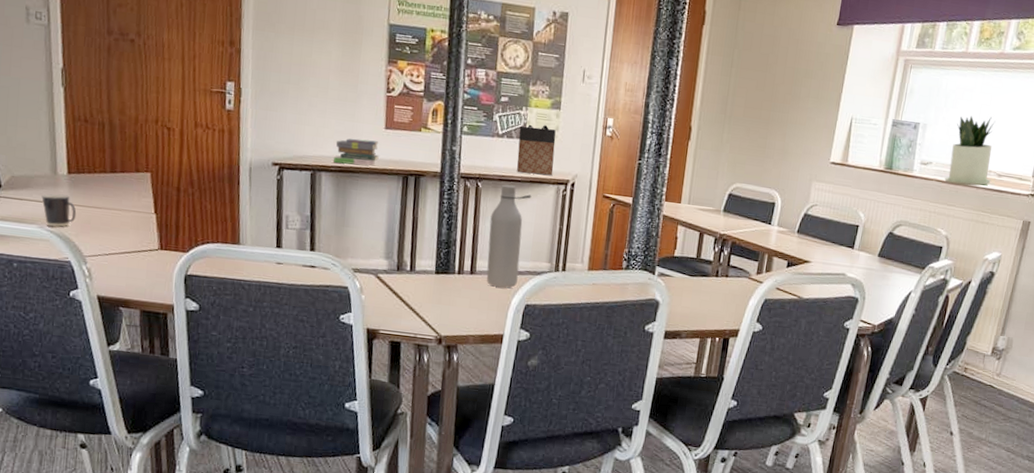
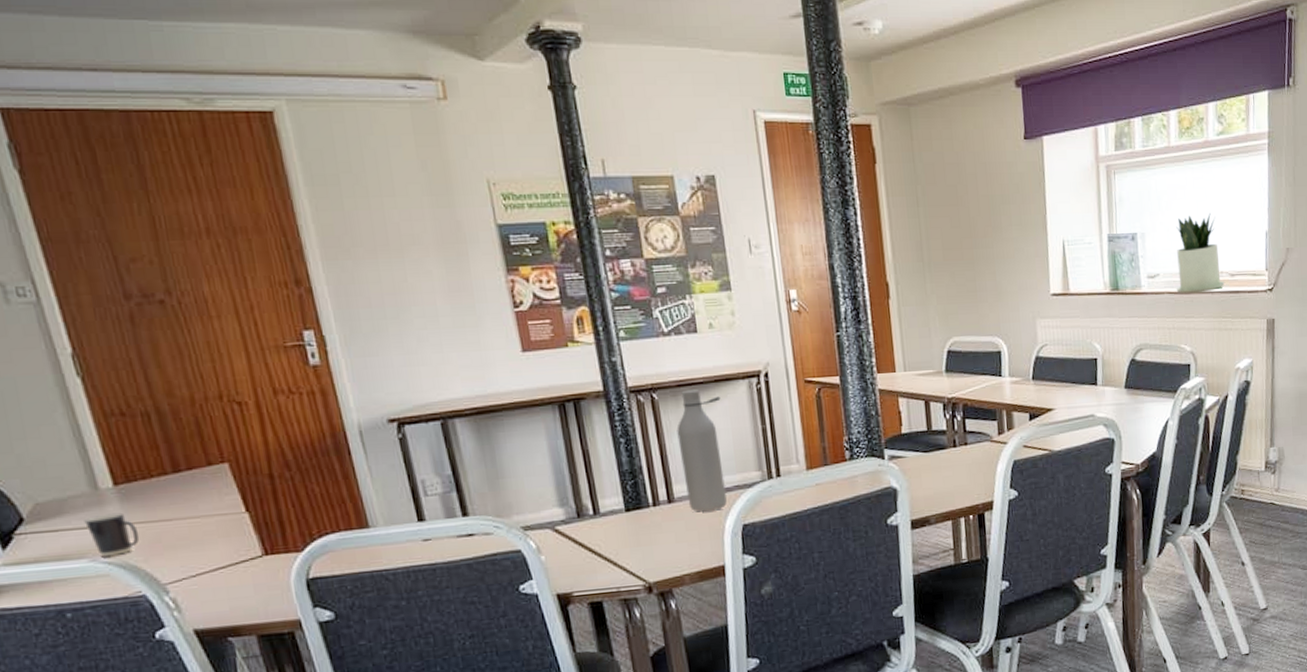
books: present [333,138,379,166] -> none [463,368,523,404]
bag: present [517,124,556,176] -> none [687,312,740,374]

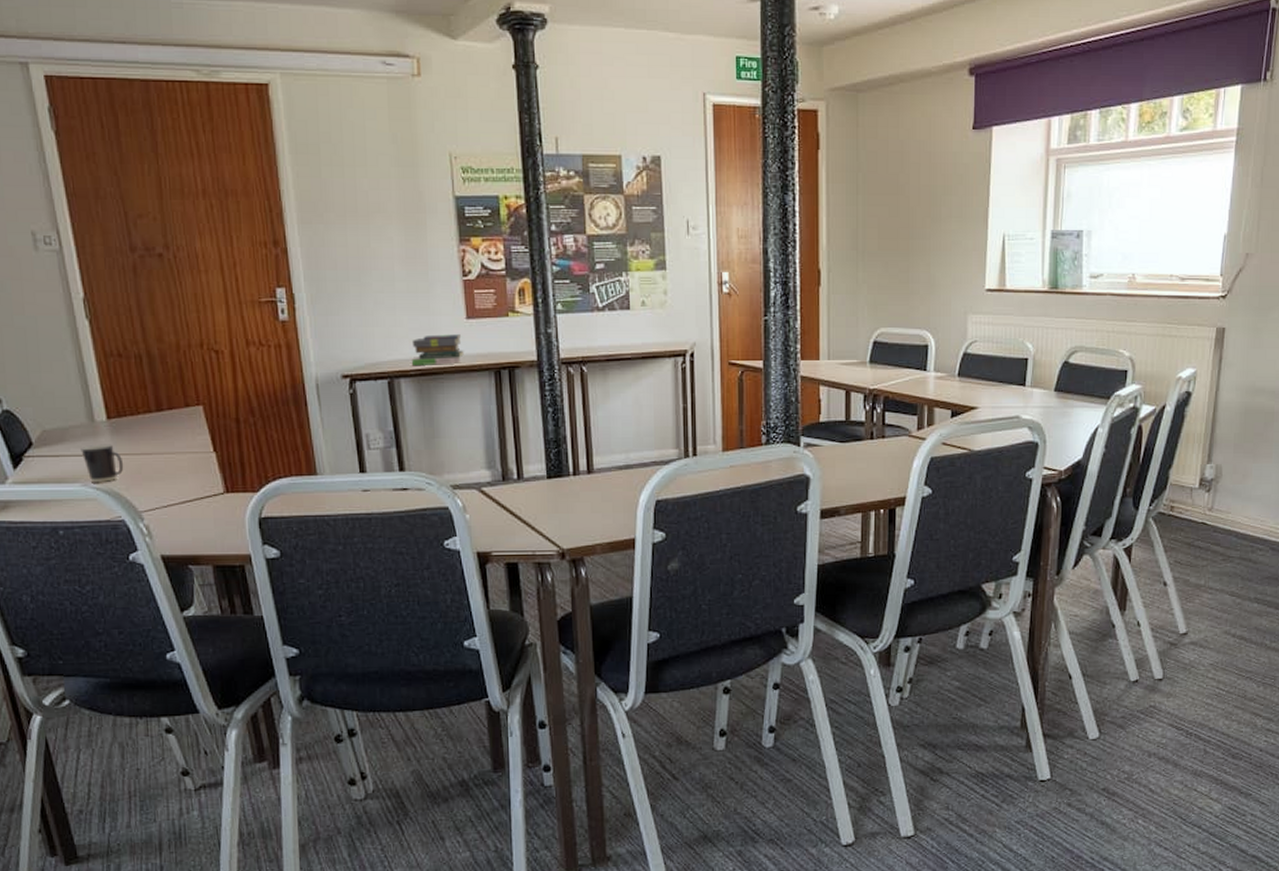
books: none [463,368,523,404] -> present [411,334,464,365]
water bottle: present [676,389,727,513] -> none [602,365,646,486]
planter: present [1176,212,1226,294] -> none [1120,212,1175,297]

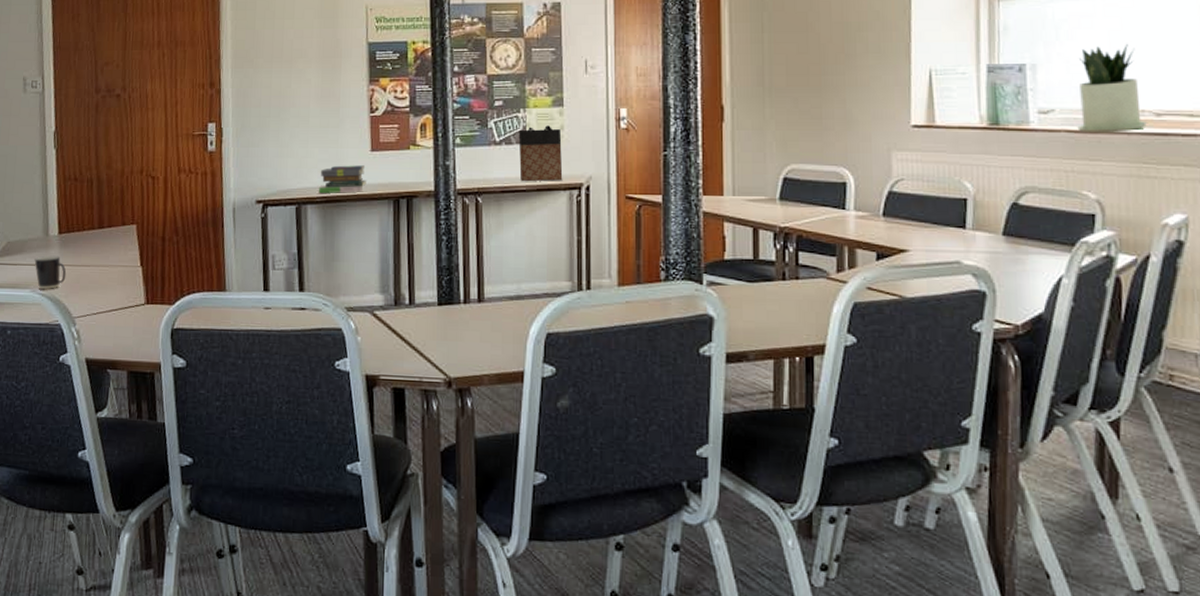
bag: none [621,290,667,350] -> present [518,125,563,182]
planter: none [1120,212,1175,297] -> present [1077,43,1148,134]

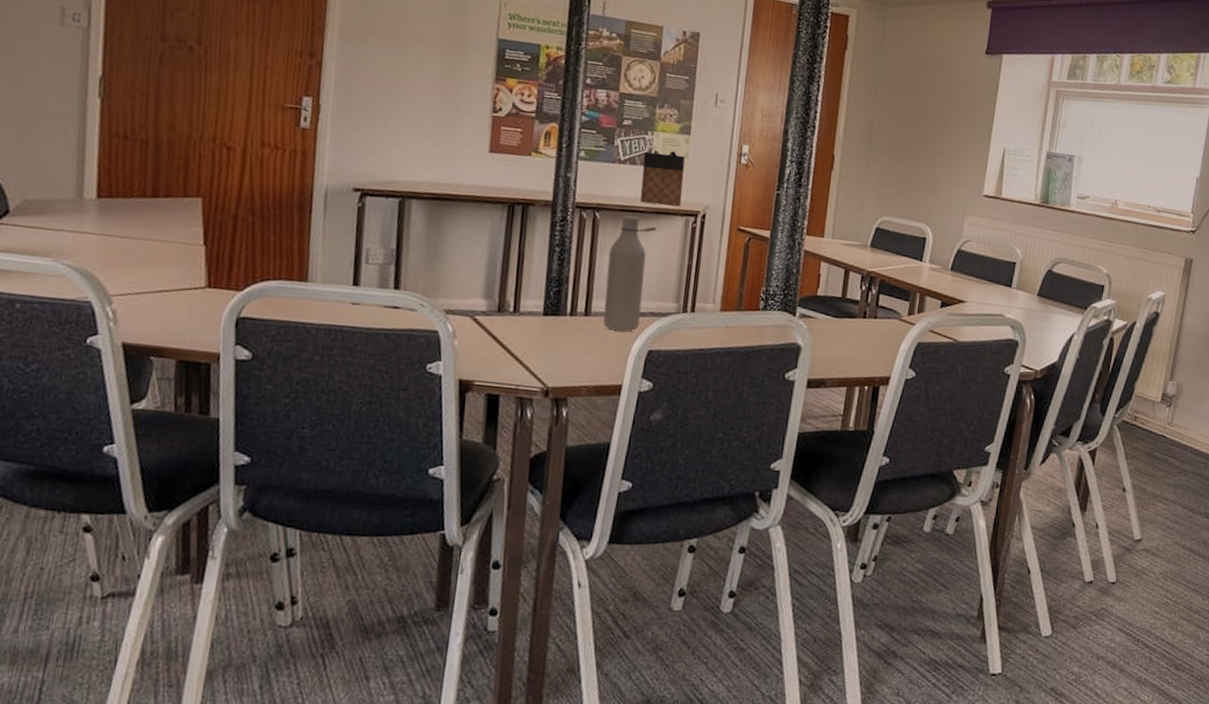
mug: present [34,255,67,289] -> none [60,221,104,261]
books: present [318,165,366,193] -> none [426,162,481,193]
water bottle: none [495,196,541,317] -> present [603,215,657,333]
planter: present [1077,43,1148,134] -> none [1103,149,1151,222]

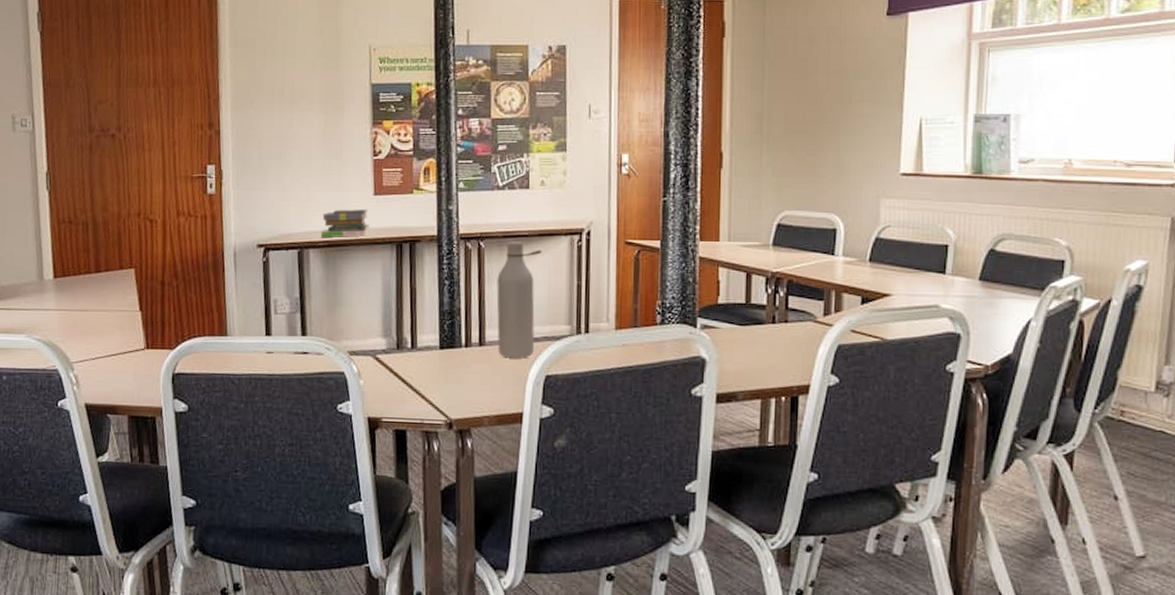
books: none [426,162,481,193] -> present [320,209,369,237]
bag: present [640,150,685,207] -> none [521,170,565,227]

